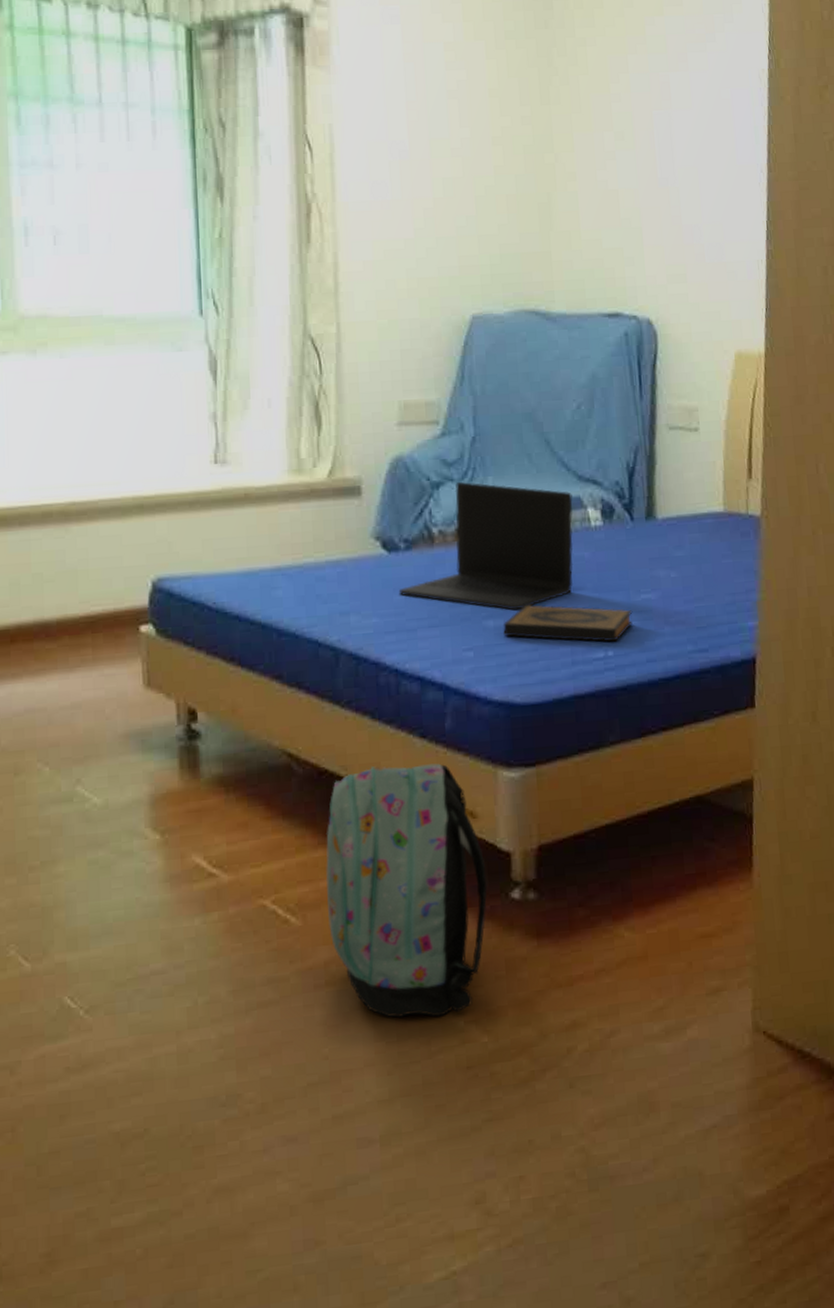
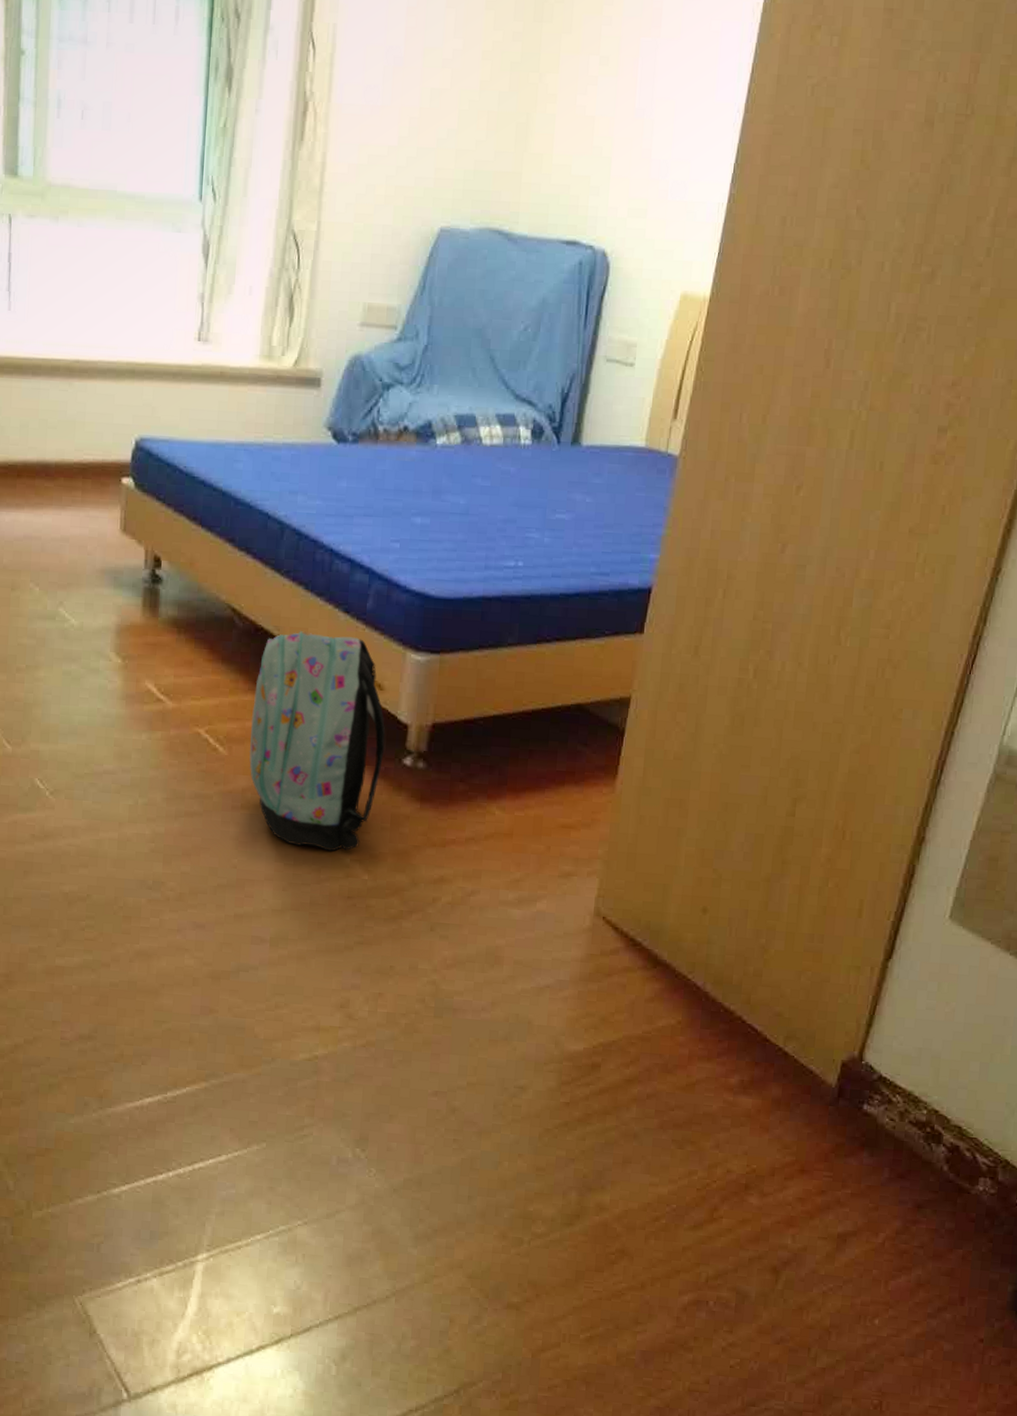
laptop: present [398,481,574,611] -> none [342,386,508,512]
hardback book: present [503,604,633,643] -> none [428,509,546,554]

